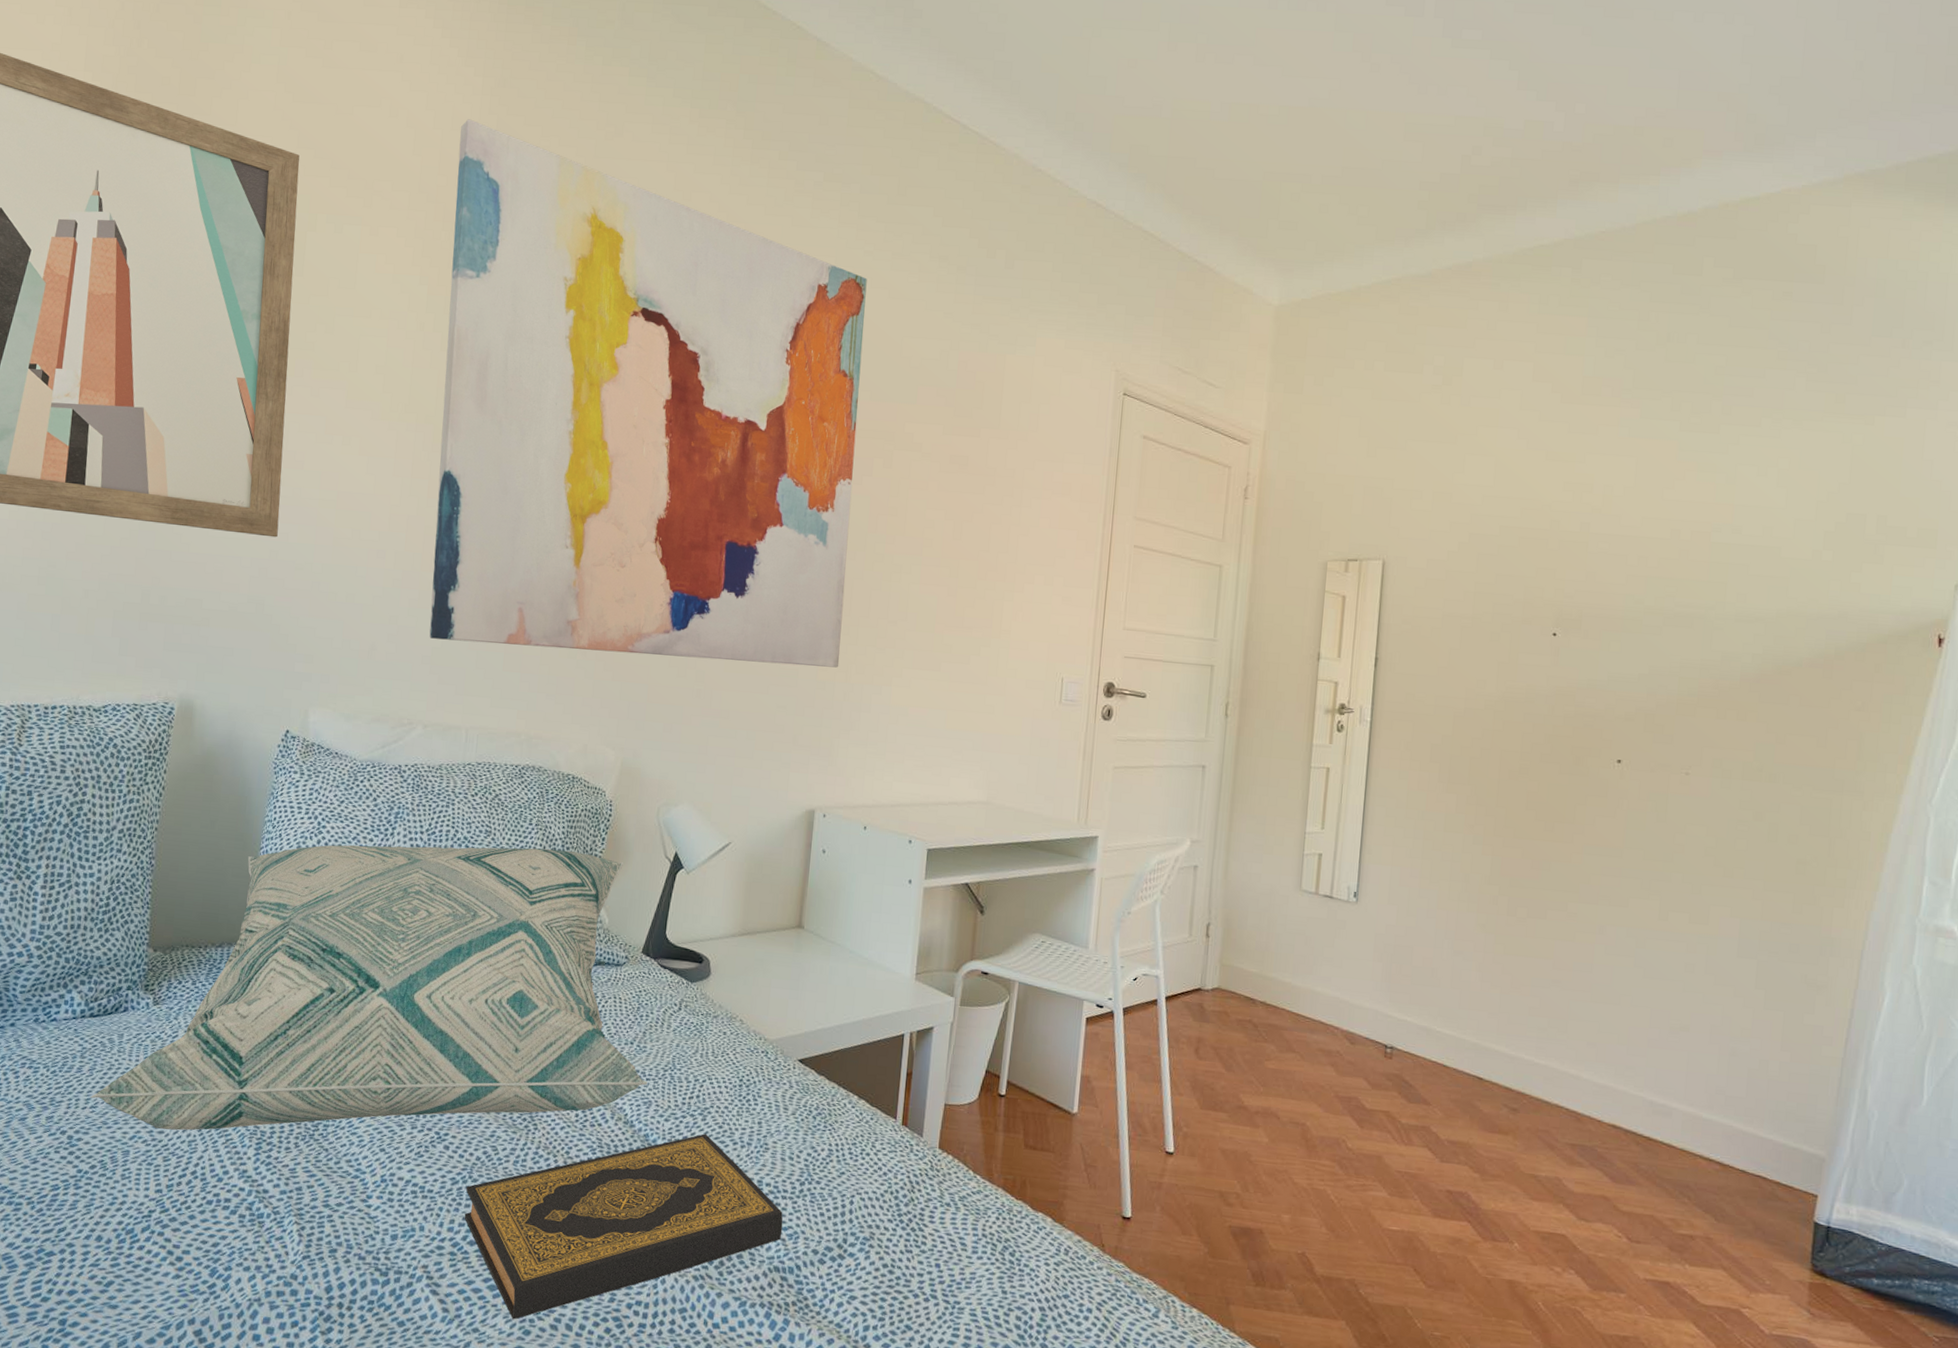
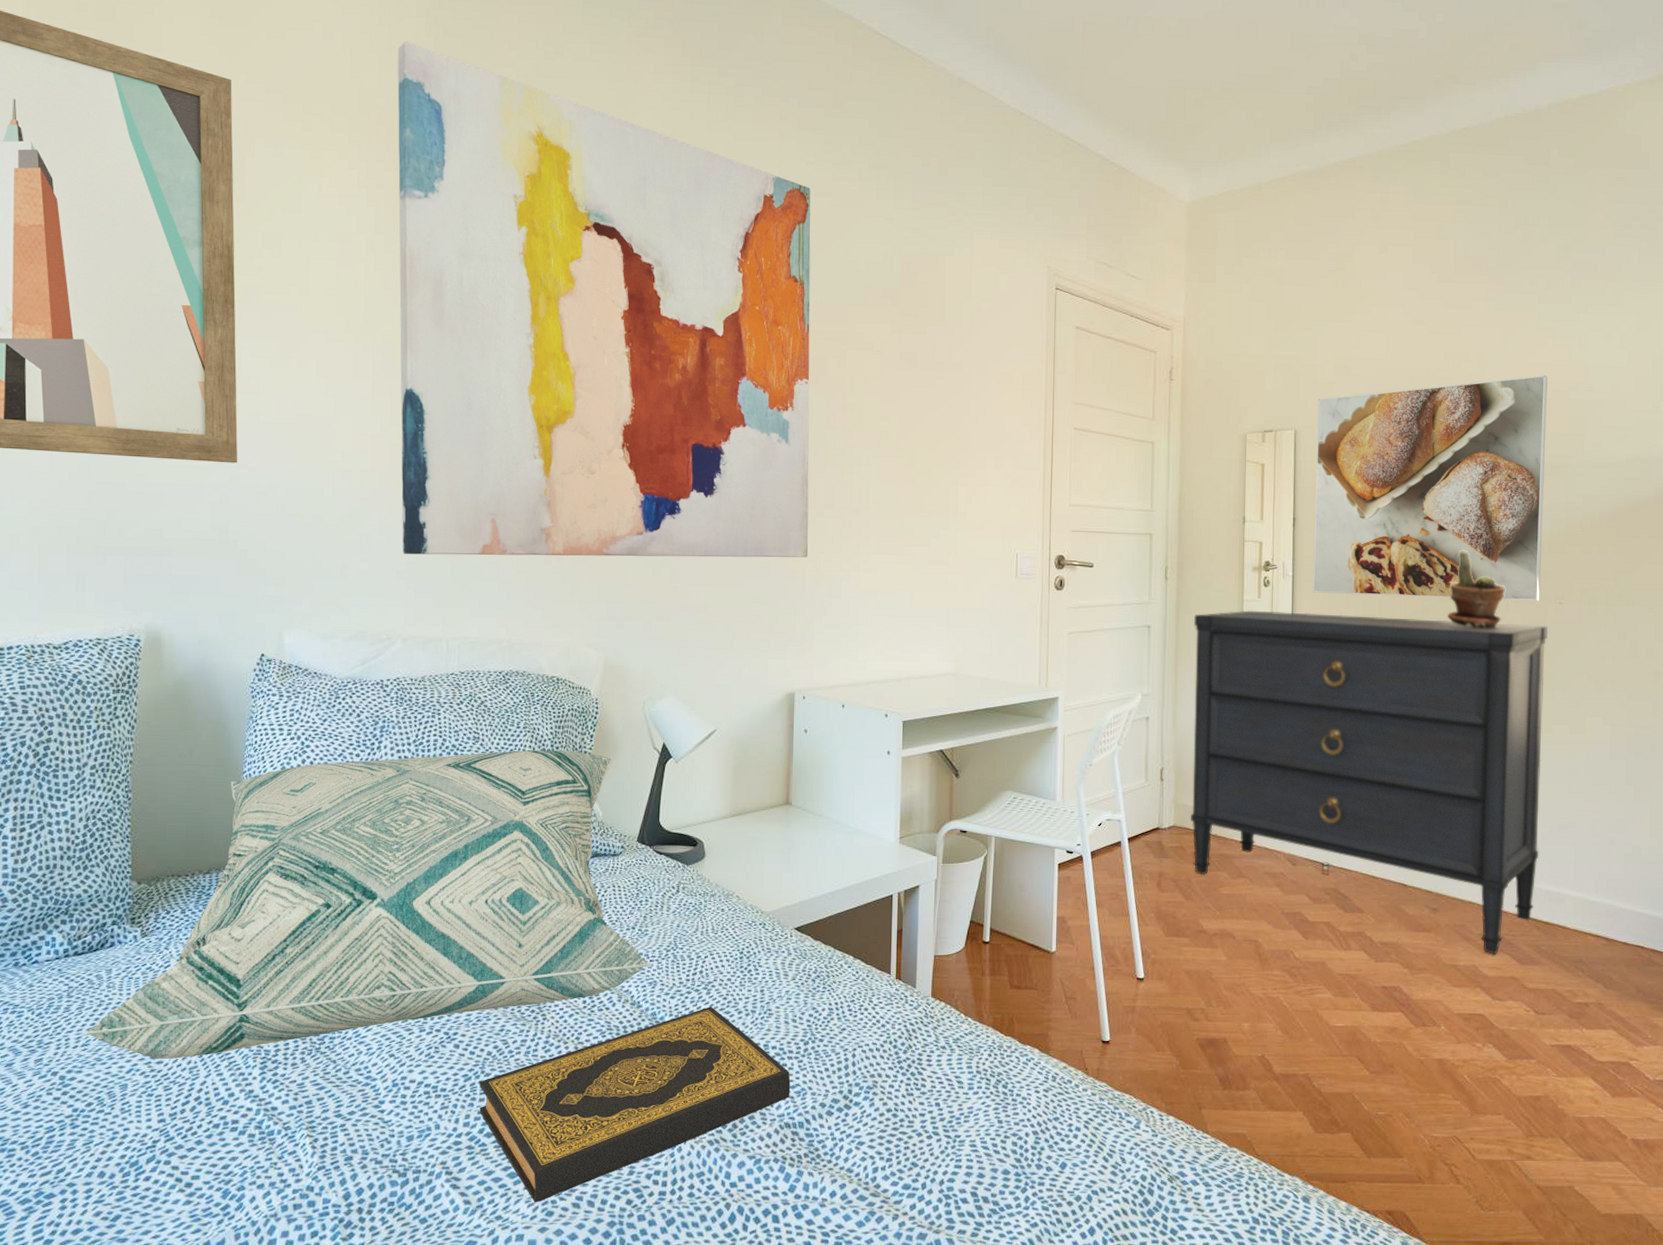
dresser: none [1237,756,1670,1168] -> present [1191,610,1549,955]
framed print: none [1393,512,1686,770] -> present [1313,374,1548,601]
potted plant: none [1549,705,1620,797] -> present [1447,550,1505,629]

